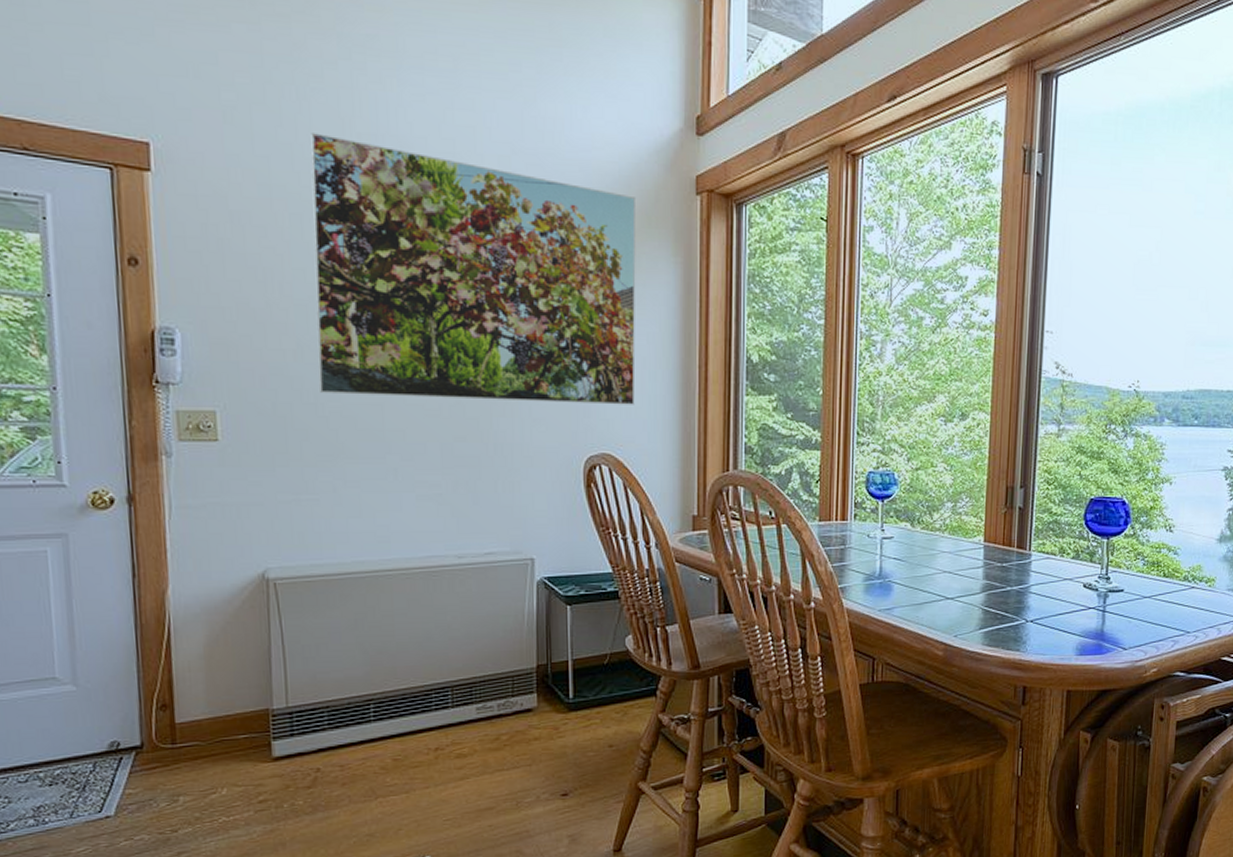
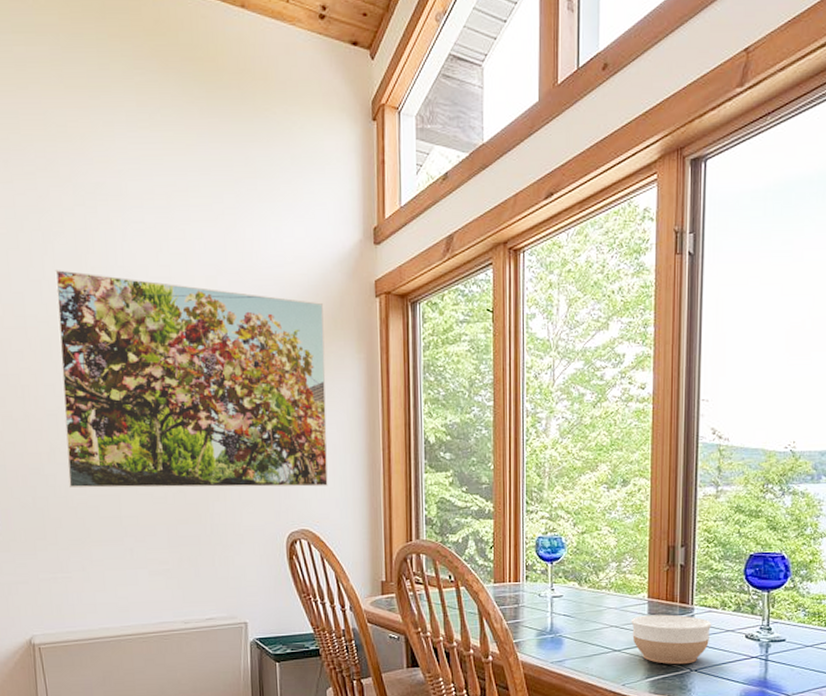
bowl: none [965,560,1050,615] -> present [631,614,712,665]

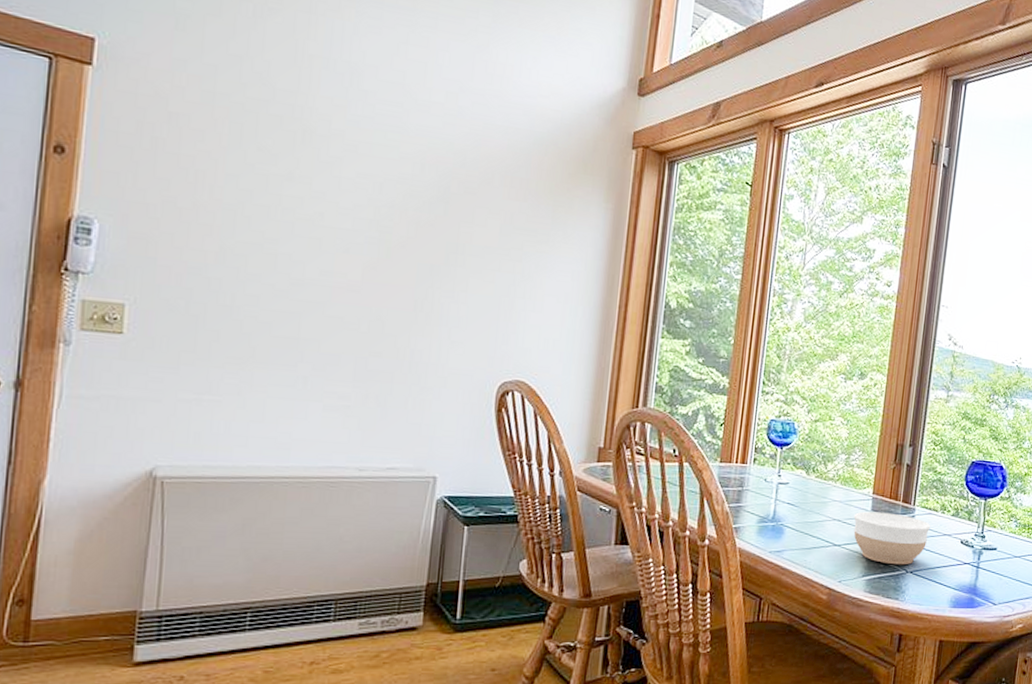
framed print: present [55,270,328,488] -> none [236,49,574,337]

